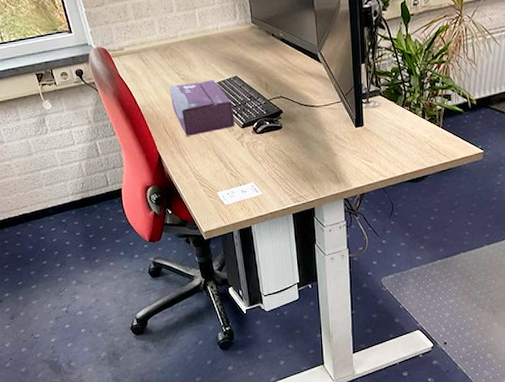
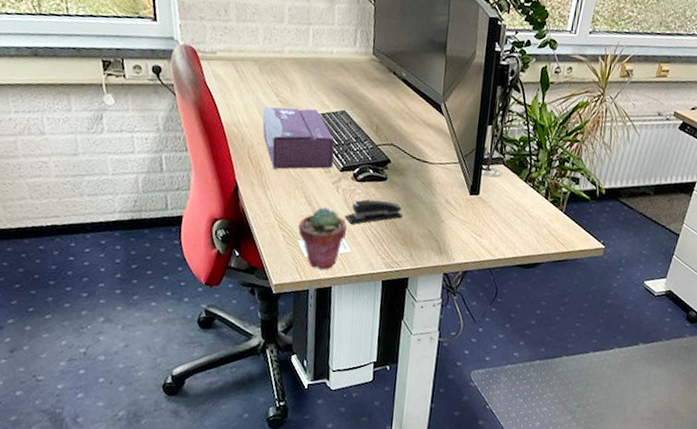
potted succulent: none [215,160,256,214] -> present [298,206,347,270]
stapler: none [252,146,300,172] -> present [345,199,402,225]

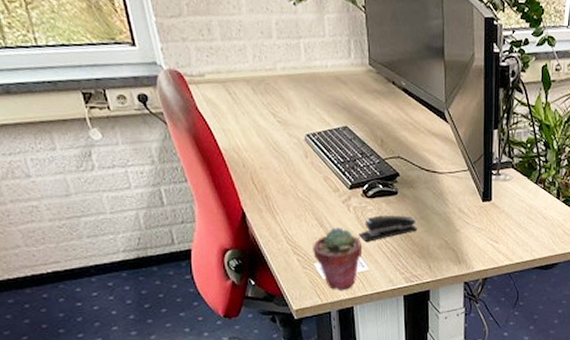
tissue box: present [262,106,335,169] -> none [261,126,341,192]

